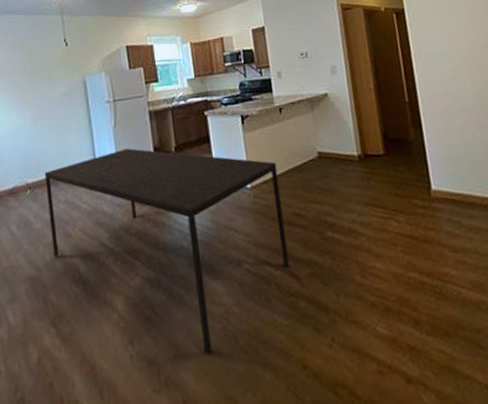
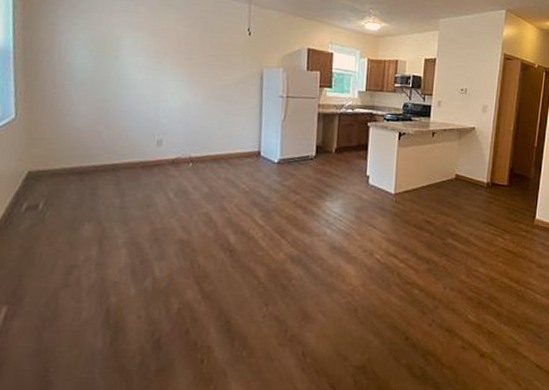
dining table: present [44,148,290,355] -> none [206,142,420,321]

